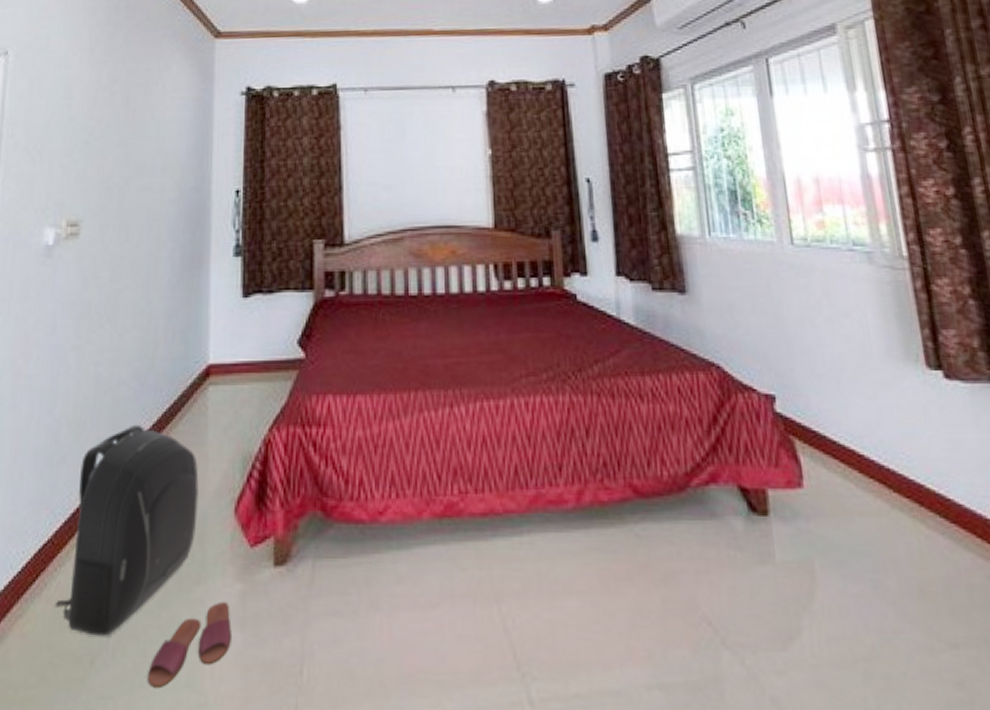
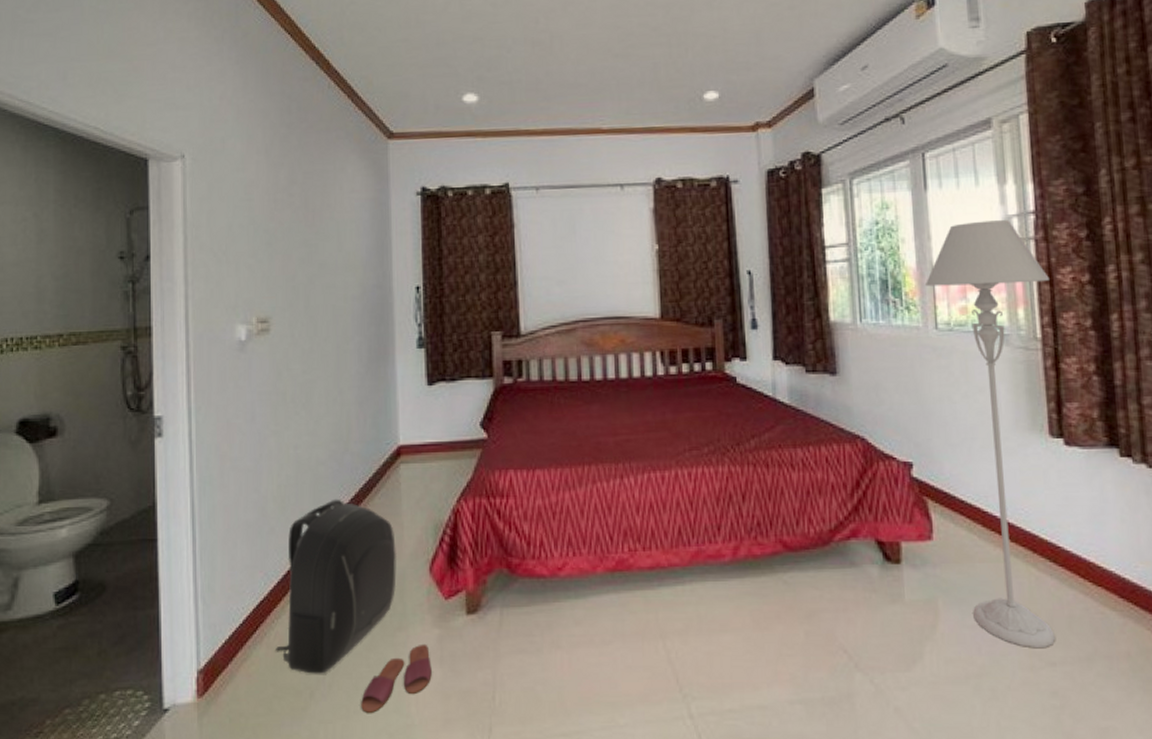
floor lamp: none [776,129,956,626] -> present [924,220,1056,649]

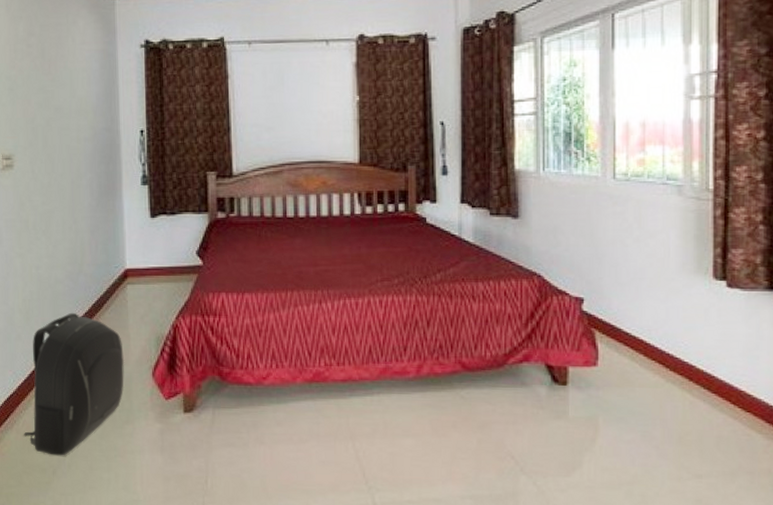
slippers: present [361,643,432,713] -> none [95,435,154,489]
floor lamp: present [924,220,1056,649] -> none [606,79,725,463]

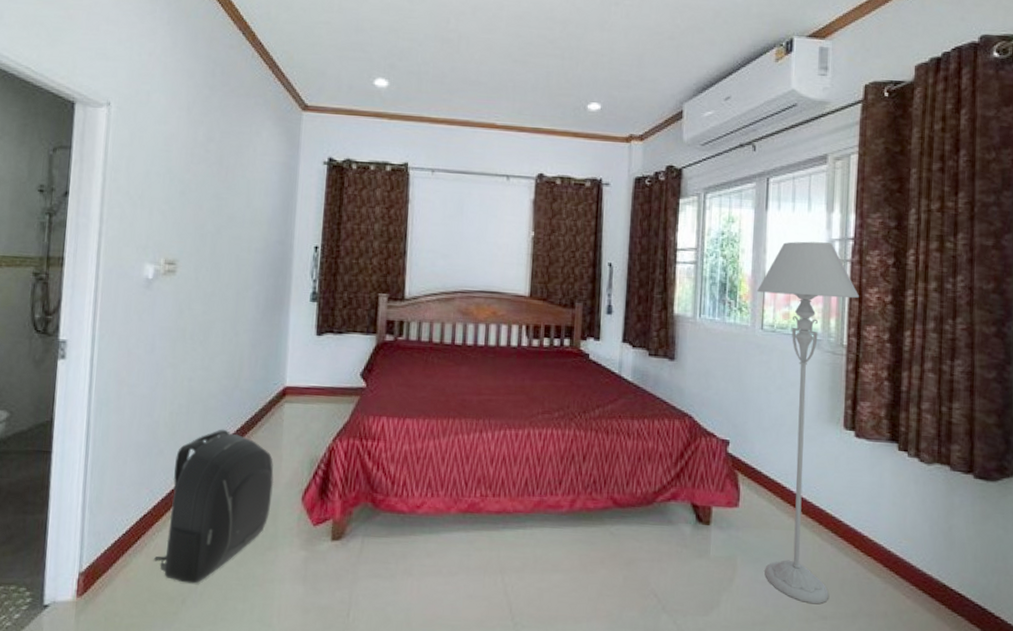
floor lamp: none [606,79,725,463] -> present [756,241,859,605]

